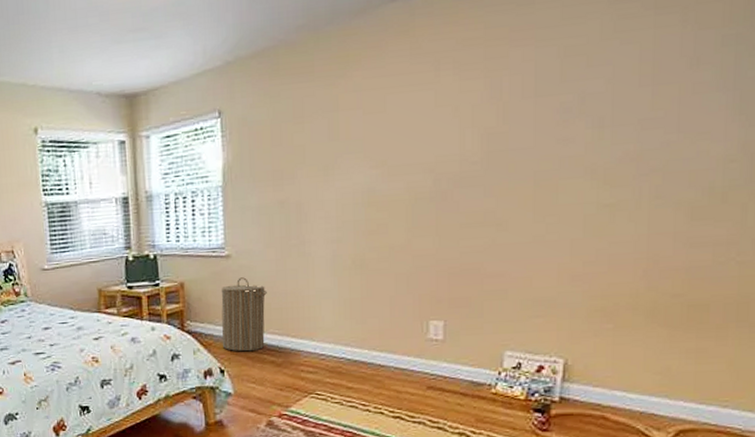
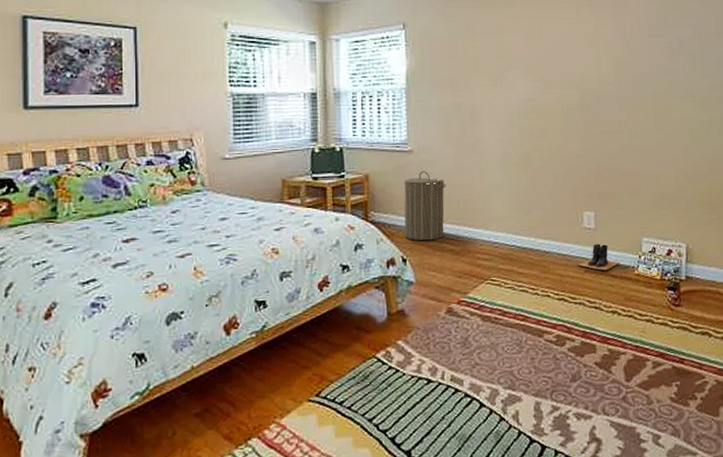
boots: none [419,357,472,388] -> present [578,243,619,271]

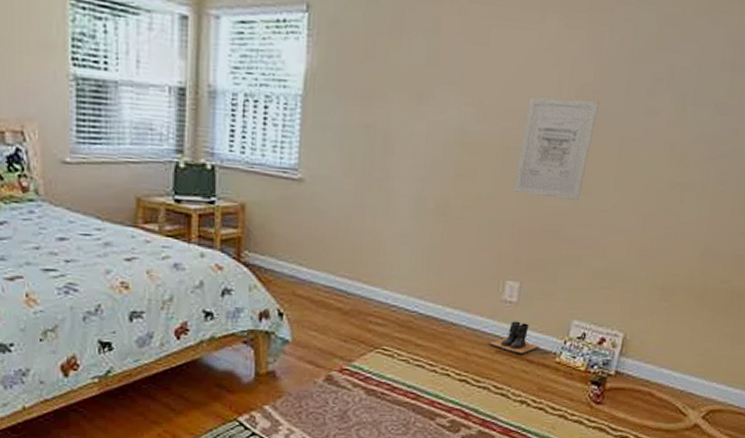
laundry hamper: present [404,171,446,241] -> none [283,207,341,295]
wall art: none [577,67,631,144] -> present [513,97,599,202]

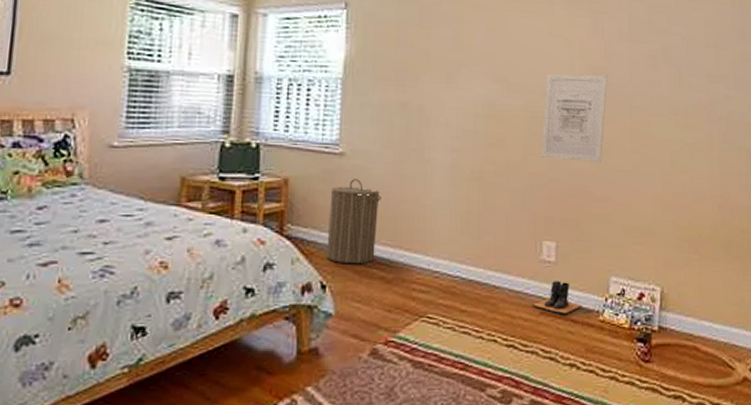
laundry hamper: none [283,207,341,295] -> present [326,179,381,264]

